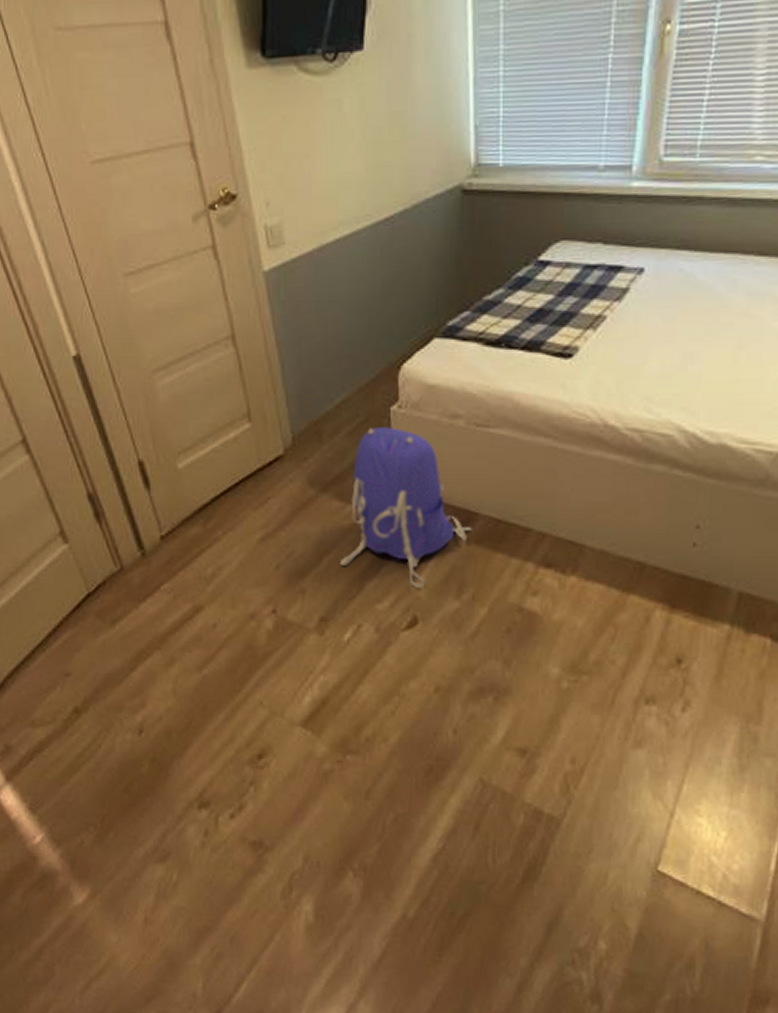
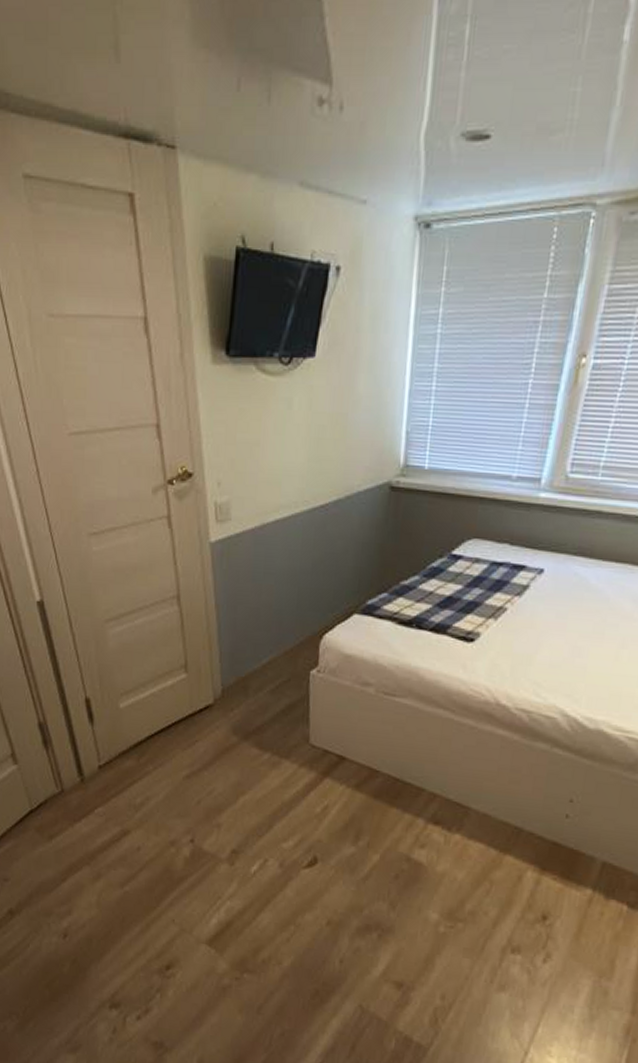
backpack: present [339,427,472,587] -> none [253,687,372,832]

